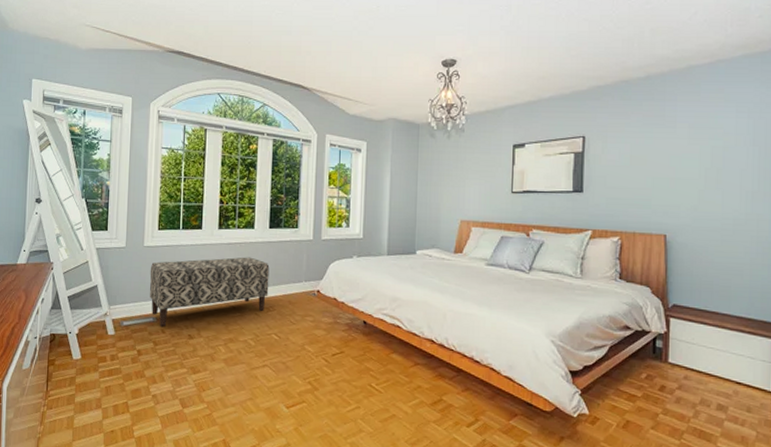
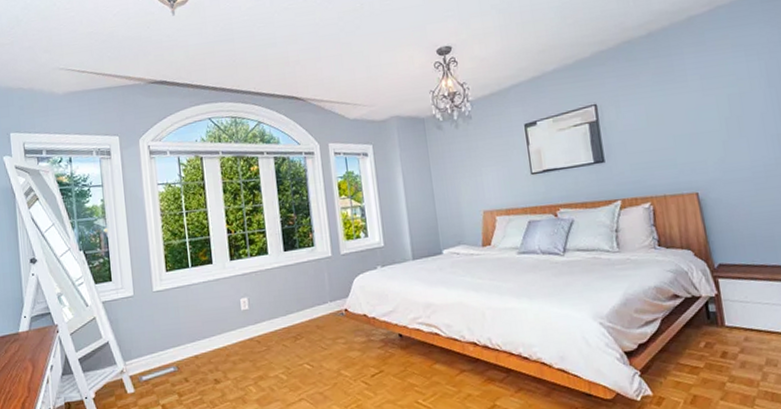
bench: present [150,257,270,327] -> none [163,285,294,375]

